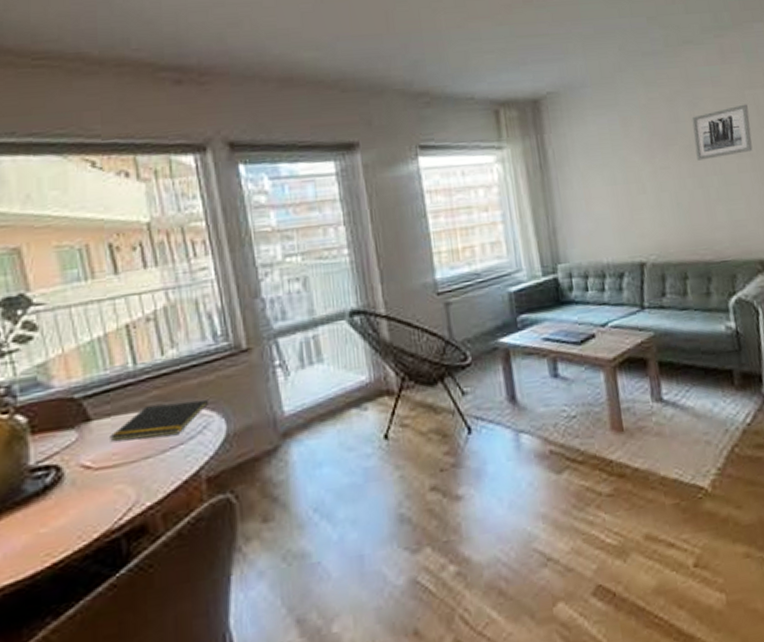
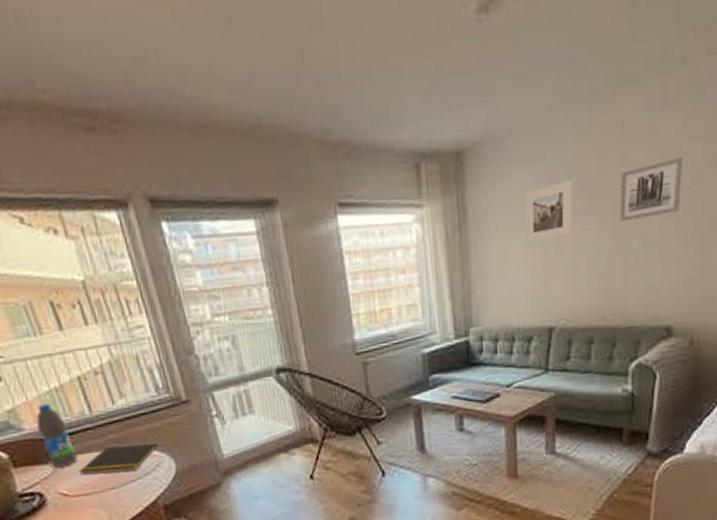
water bottle: none [68,356,111,433] -> present [36,403,78,467]
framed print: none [602,124,652,181] -> present [525,180,573,243]

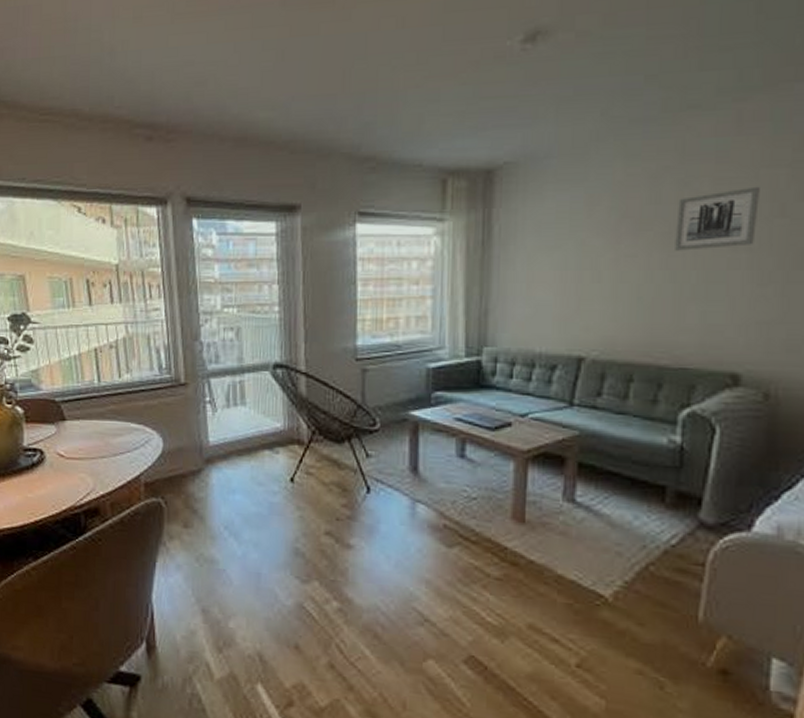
water bottle: present [36,403,78,467] -> none [52,369,80,429]
notepad: present [79,443,159,476] -> none [78,417,152,444]
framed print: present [525,180,573,243] -> none [557,204,619,264]

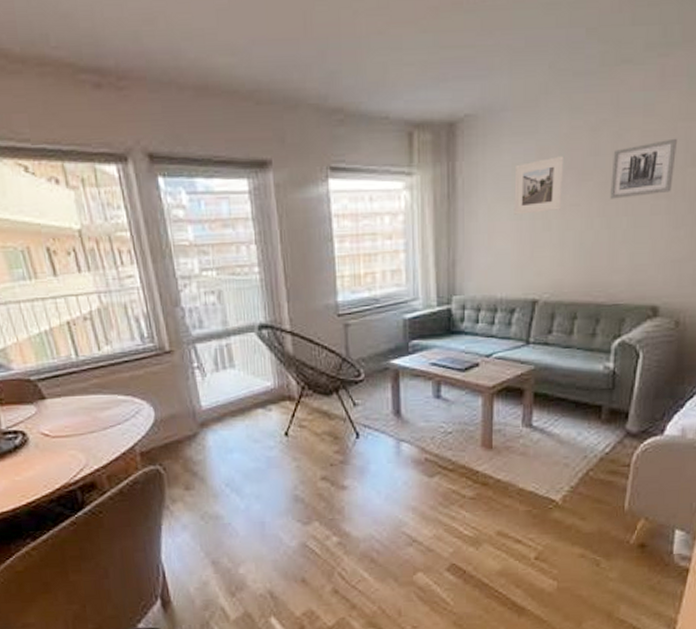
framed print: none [557,204,619,264] -> present [514,156,565,215]

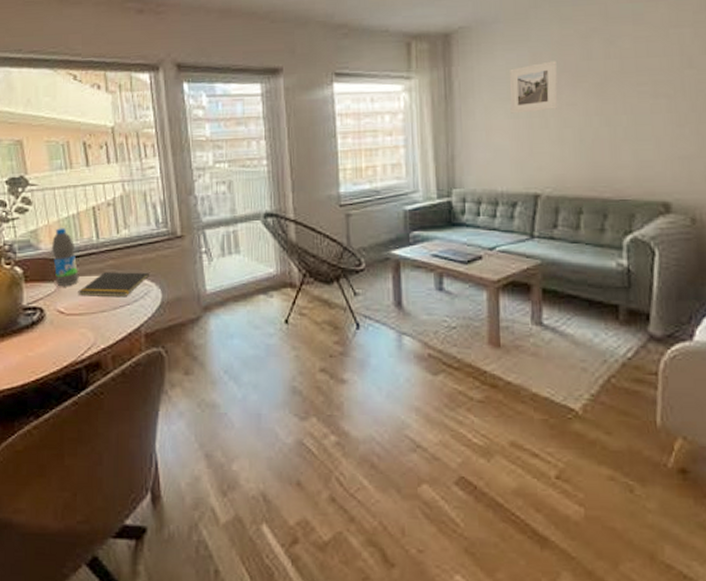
water bottle: none [25,346,62,408] -> present [51,228,79,286]
notepad: none [61,390,140,418] -> present [78,272,150,298]
wall art: present [610,138,677,199] -> none [606,43,671,99]

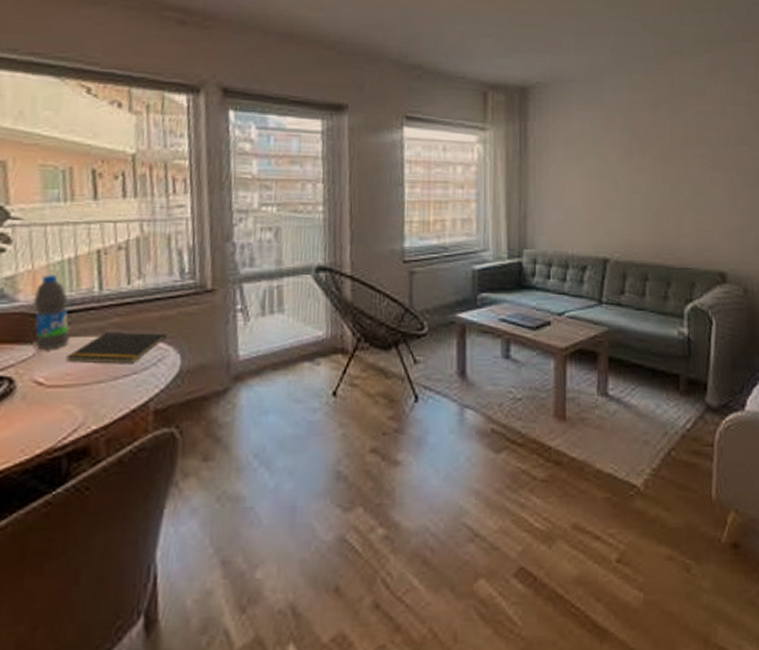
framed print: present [509,61,558,114] -> none [583,125,629,175]

